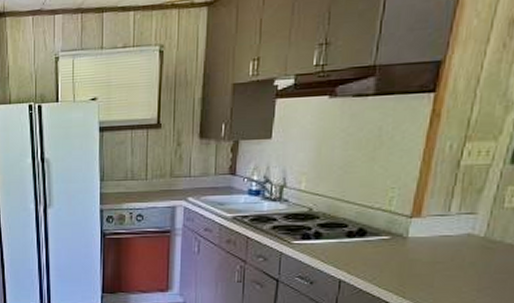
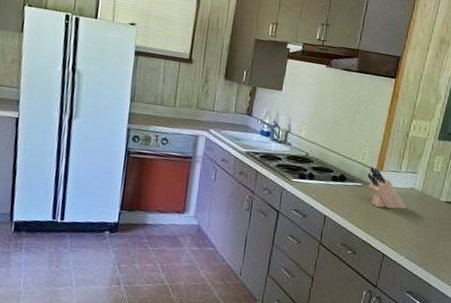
knife block: none [397,212,460,263] -> present [367,166,406,209]

